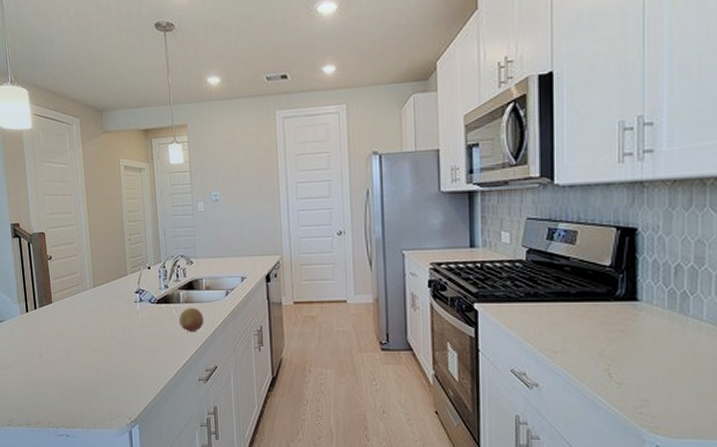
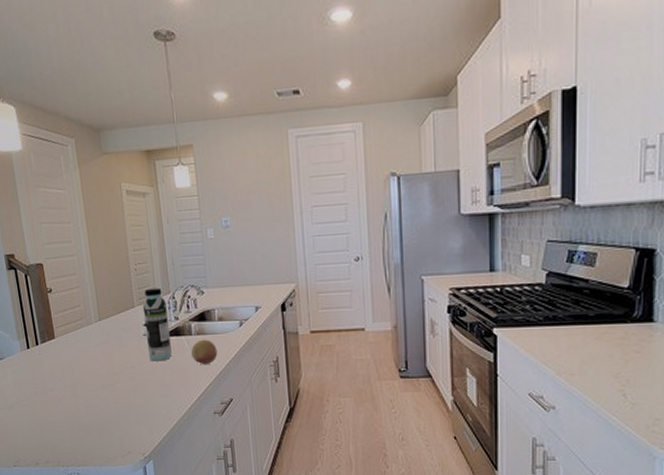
water bottle: none [134,257,161,328] -> present [142,288,172,361]

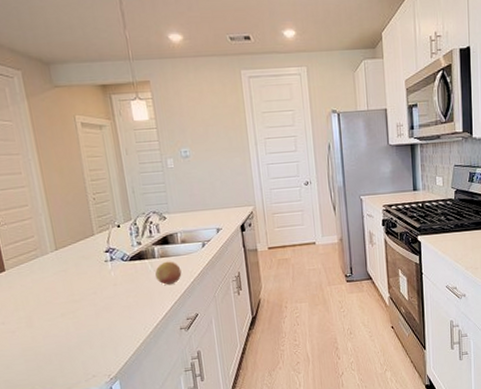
water bottle: present [142,288,172,361] -> none [102,215,136,286]

